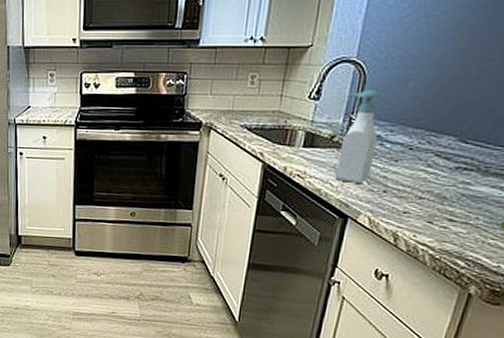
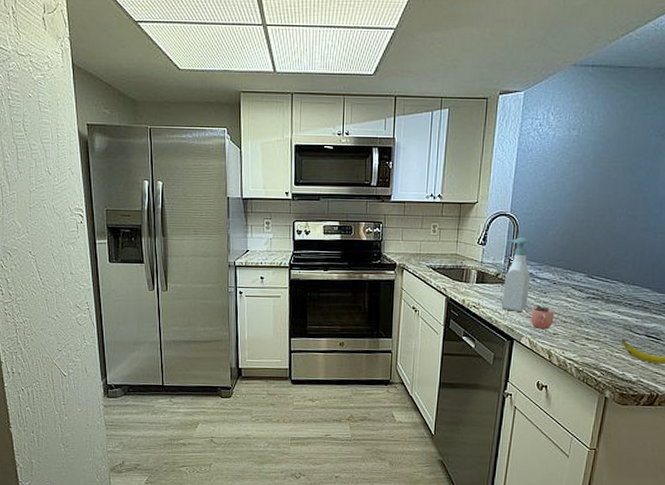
cocoa: none [373,163,408,207] -> present [530,295,555,330]

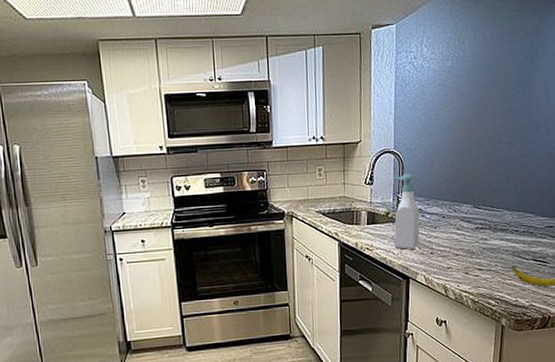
cocoa: present [530,295,555,330] -> none [424,230,447,265]

